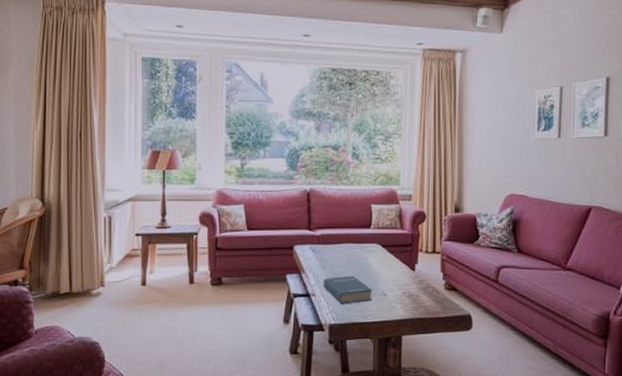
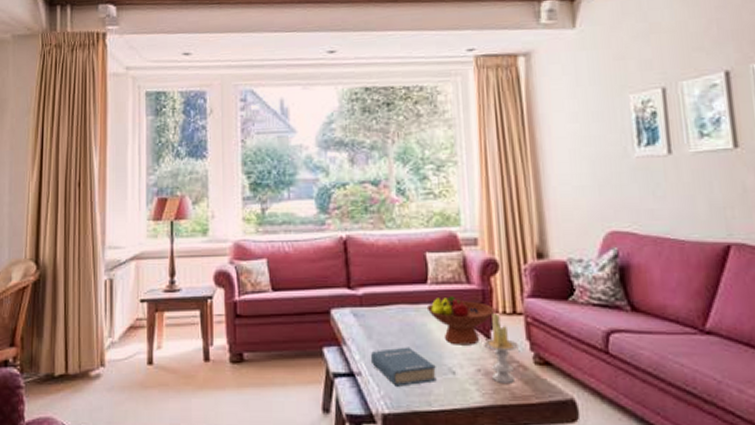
fruit bowl: none [369,238,420,275] -> present [426,296,495,345]
candle: none [409,252,435,303] -> present [484,313,518,383]

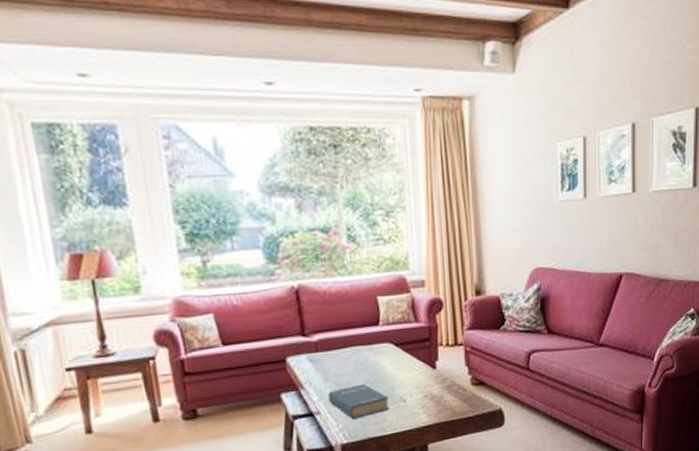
fruit bowl: present [426,296,495,345] -> none [379,334,439,377]
candle: present [484,313,518,383] -> none [430,346,459,405]

